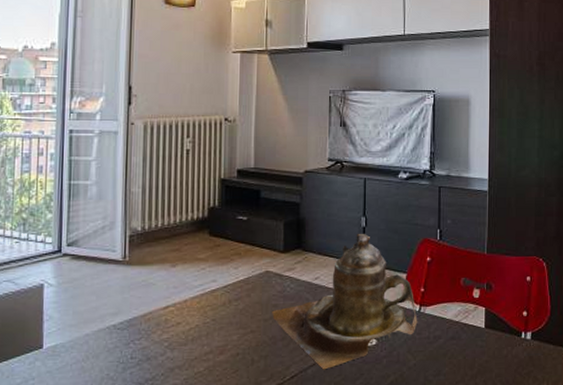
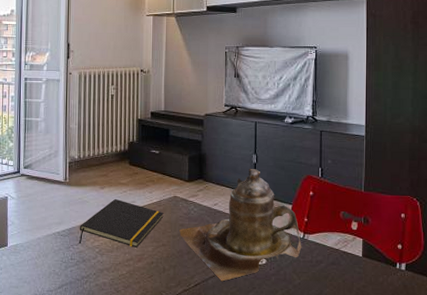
notepad: none [141,278,253,338] -> present [79,198,164,248]

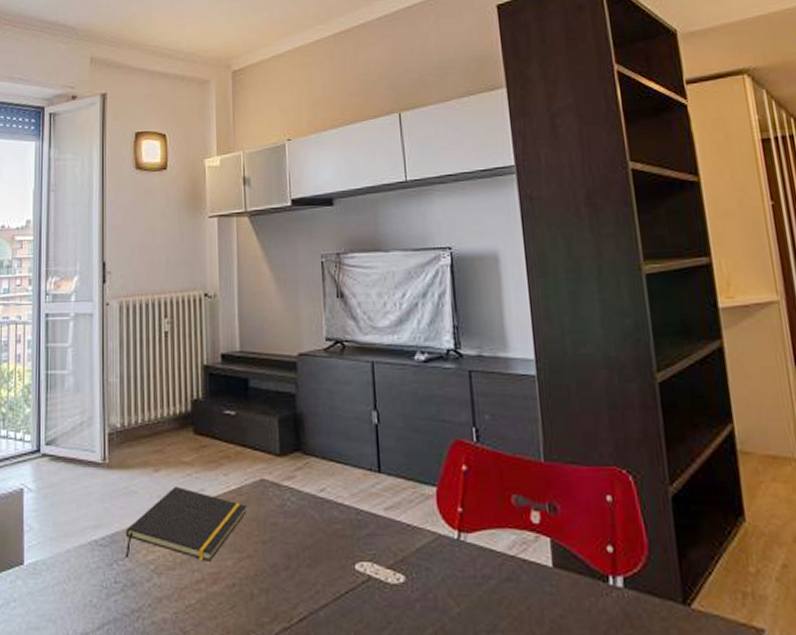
teapot: present [179,168,302,282] -> none [271,432,458,613]

